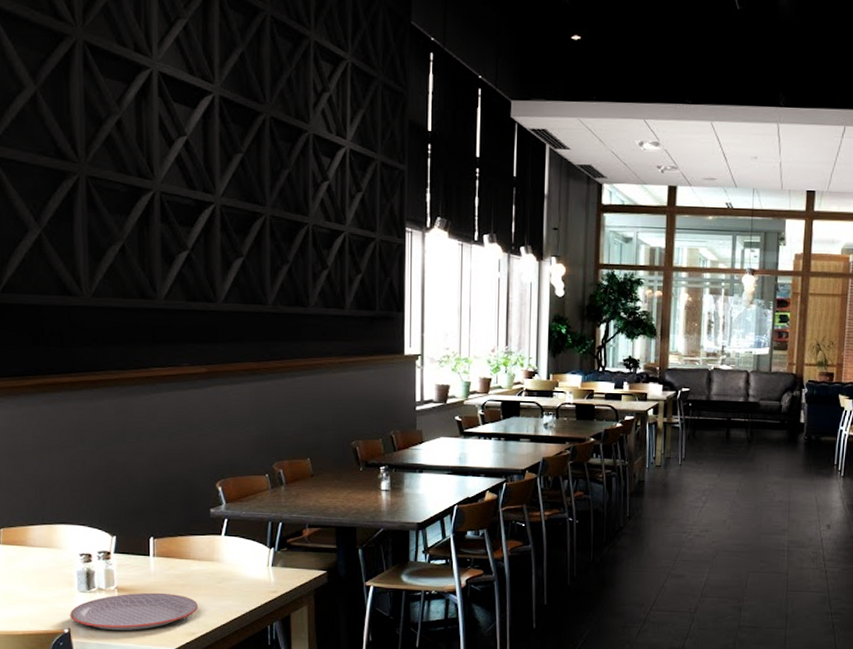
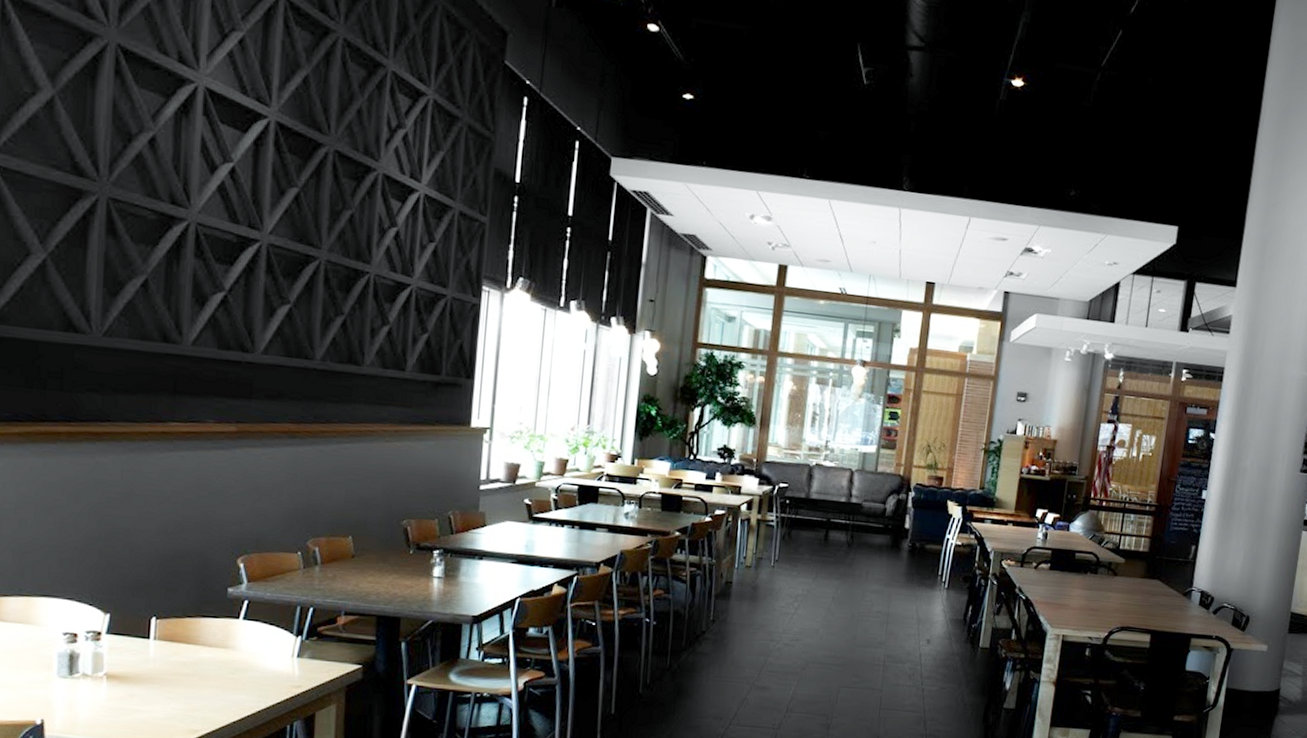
plate: present [70,592,198,631] -> none [44,681,204,725]

